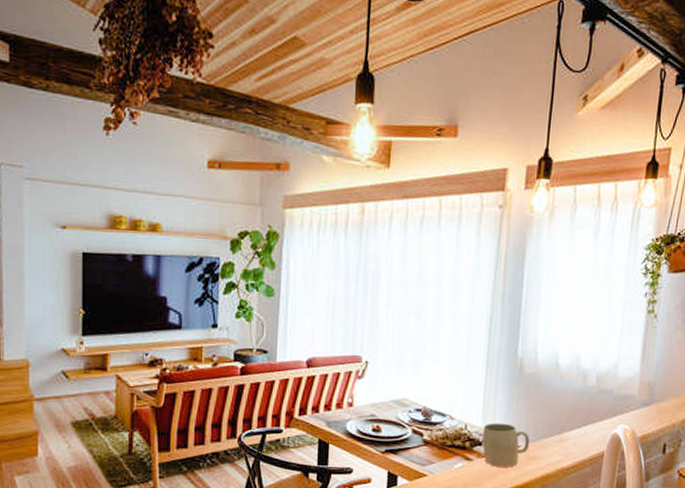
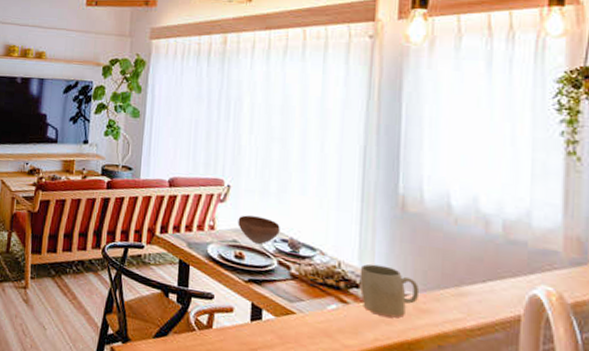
bowl: none [375,389,415,415] -> present [238,215,280,244]

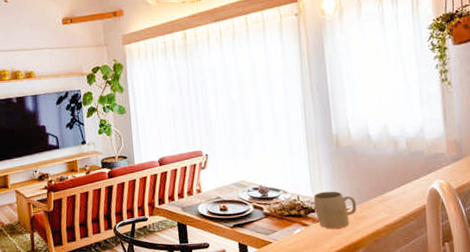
bowl: present [238,215,280,244] -> none [218,174,251,196]

